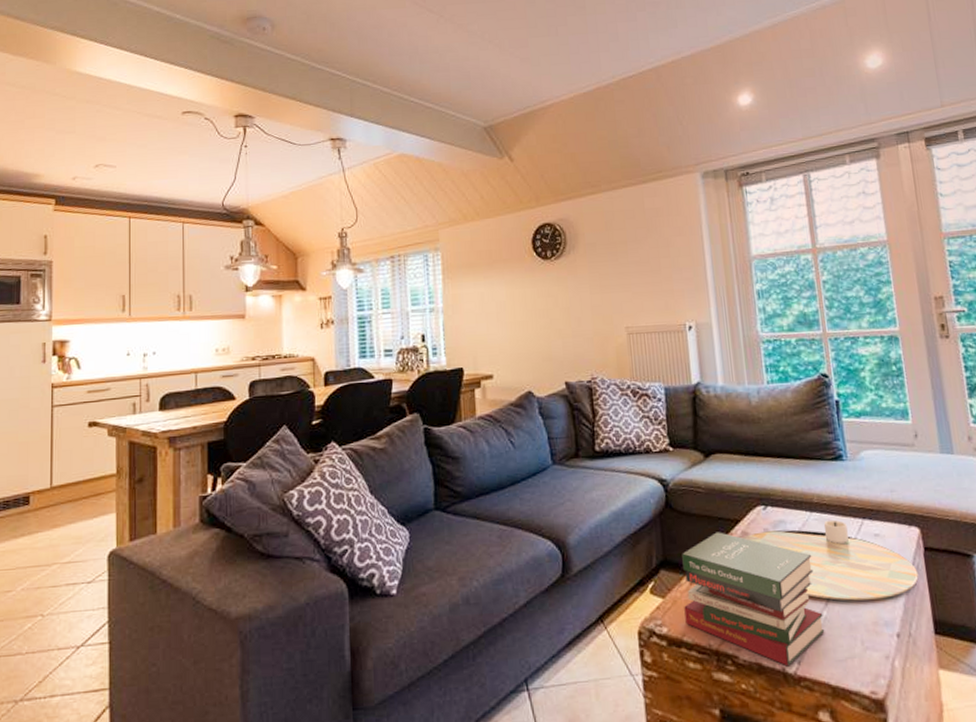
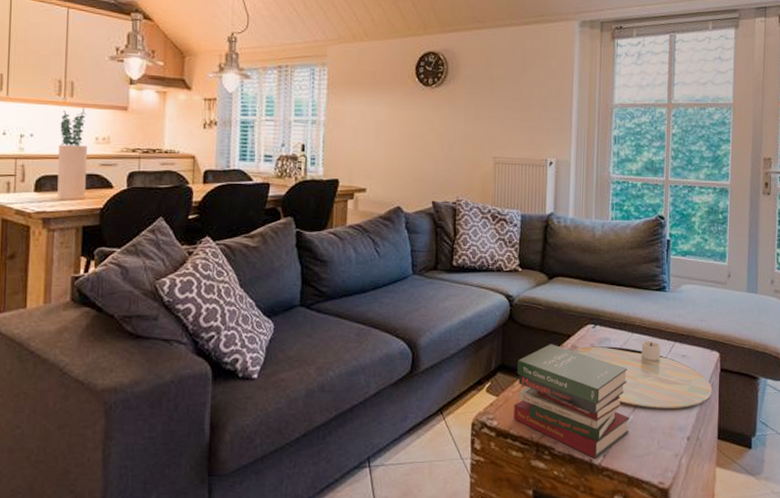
vase: none [181,320,210,417] -> present [57,107,88,200]

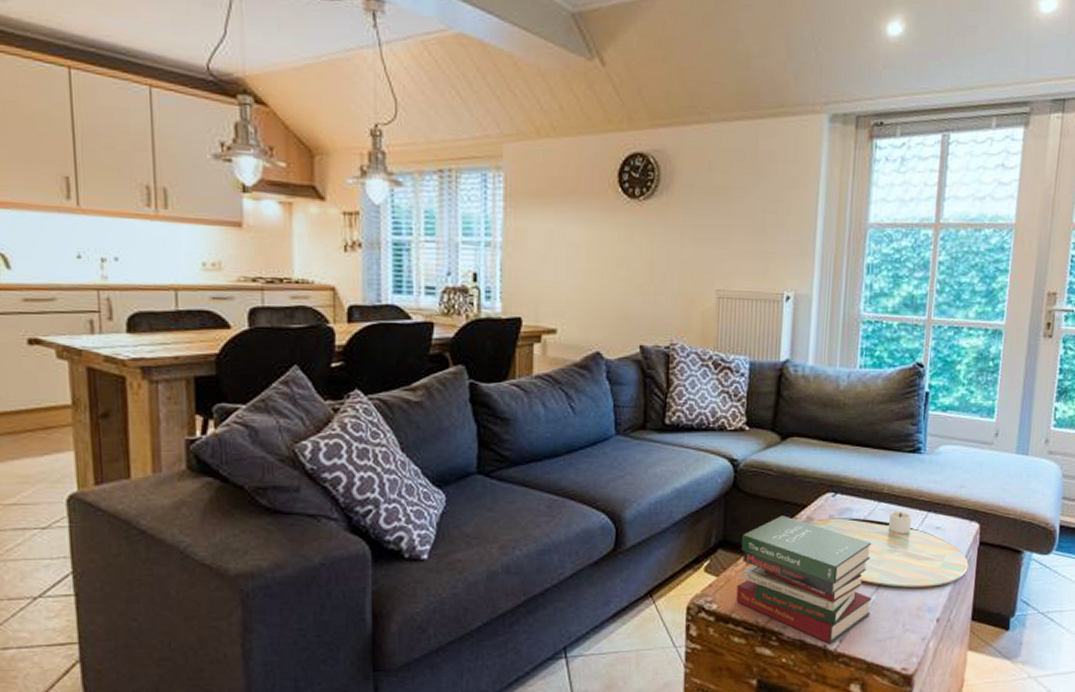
vase: present [57,107,88,200] -> none [153,223,196,344]

